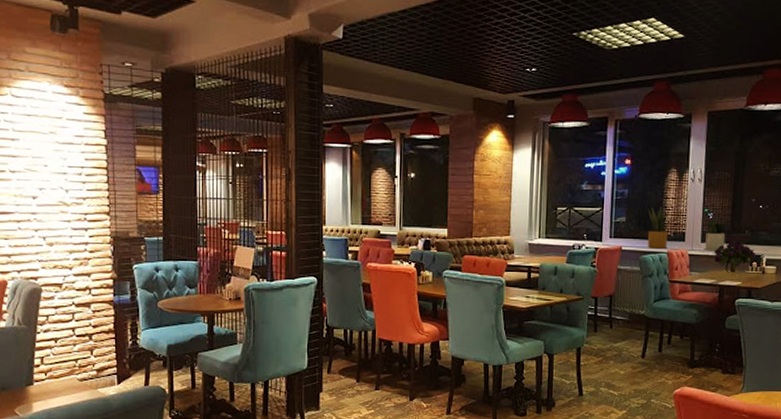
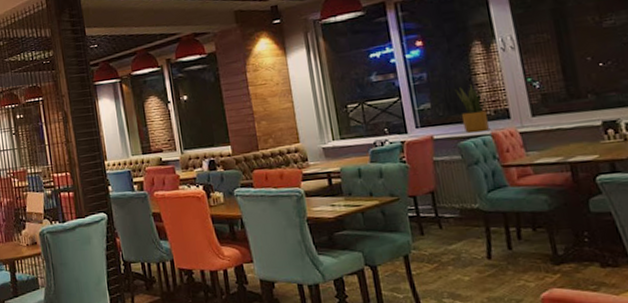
planter: present [704,221,726,252] -> none [535,88,565,126]
bouquet: present [713,241,756,273] -> none [551,107,611,147]

